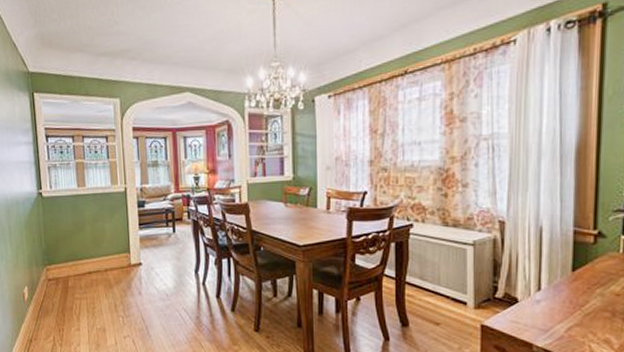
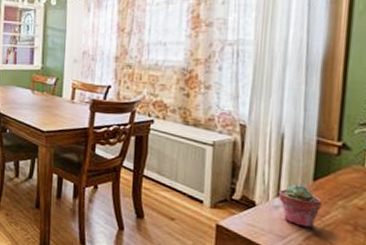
potted succulent: none [539,276,581,318] -> present [278,184,322,228]

